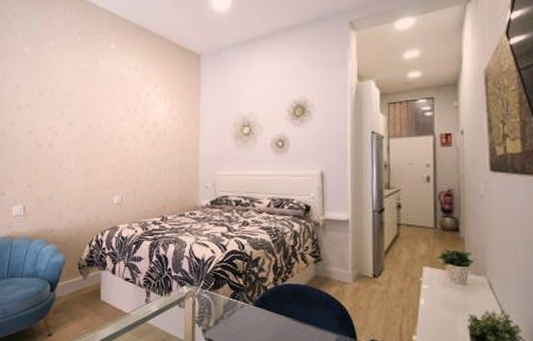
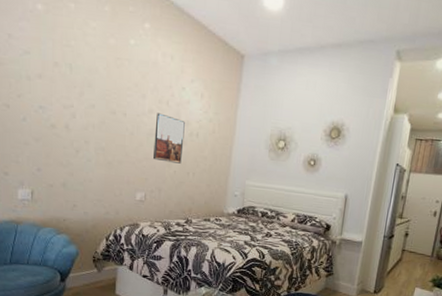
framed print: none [126,119,153,164] -> present [153,113,185,164]

